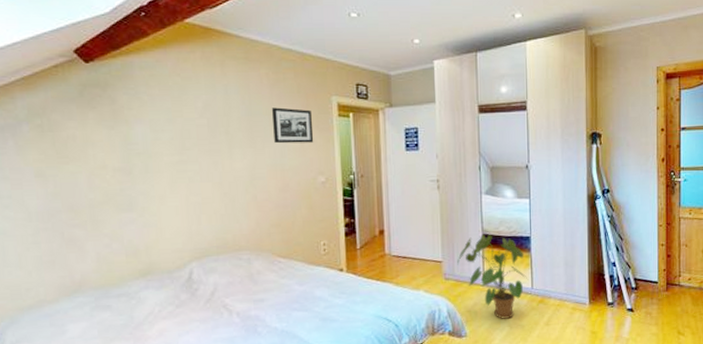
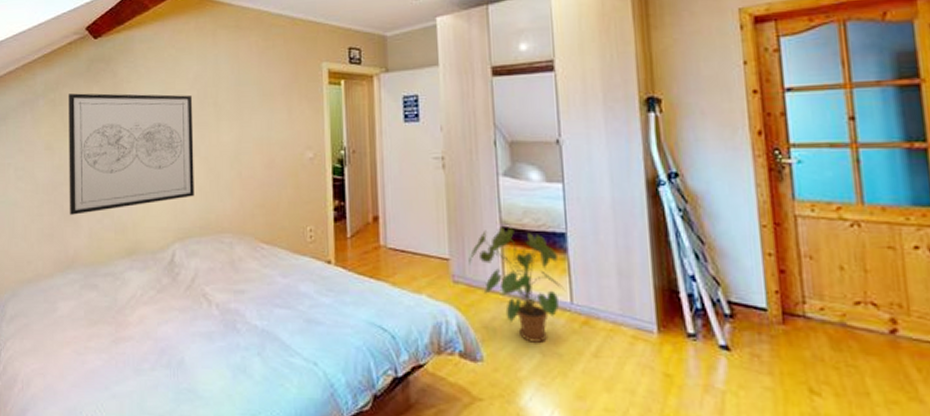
wall art: none [59,119,210,241] -> present [69,93,195,215]
picture frame: present [271,107,314,144] -> none [259,76,302,115]

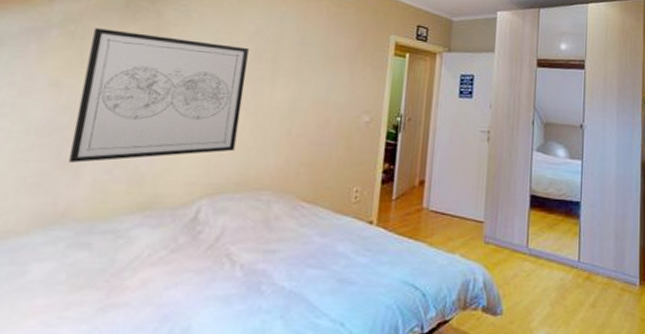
house plant: present [469,227,566,343] -> none [500,195,576,296]

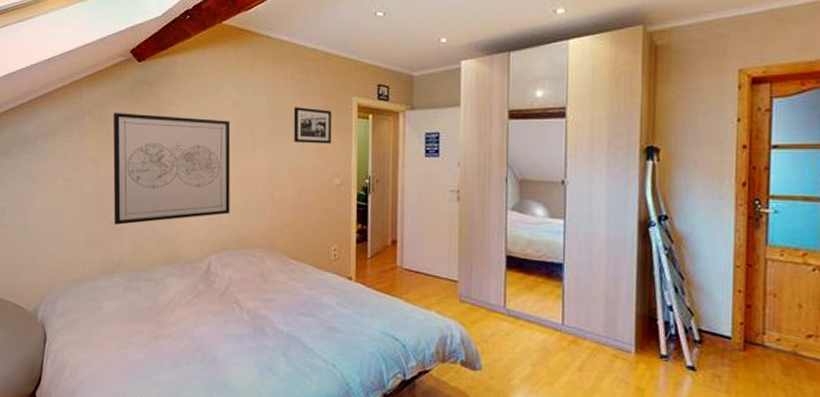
picture frame: none [323,40,367,79] -> present [293,107,332,144]

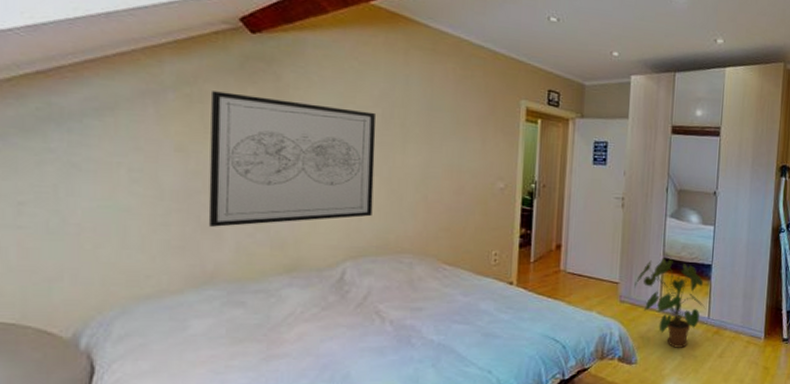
picture frame: present [293,107,332,144] -> none [454,104,497,146]
house plant: none [475,255,559,357] -> present [634,258,706,348]

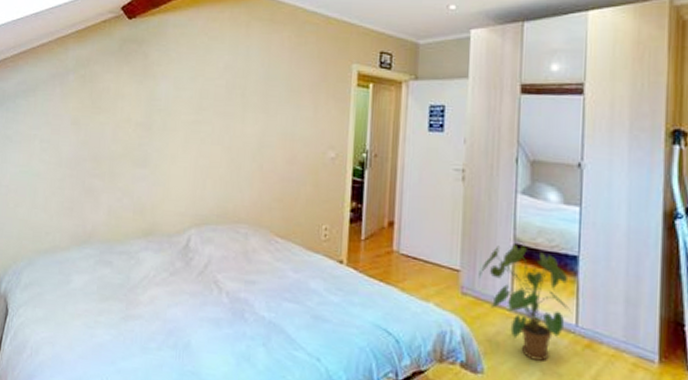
wall art: present [208,91,376,227] -> none [90,71,220,192]

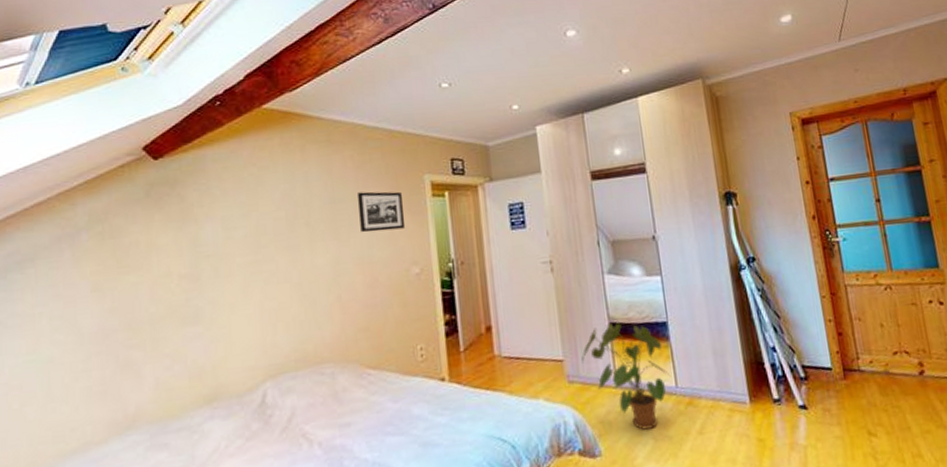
picture frame: none [288,72,329,113] -> present [356,191,406,233]

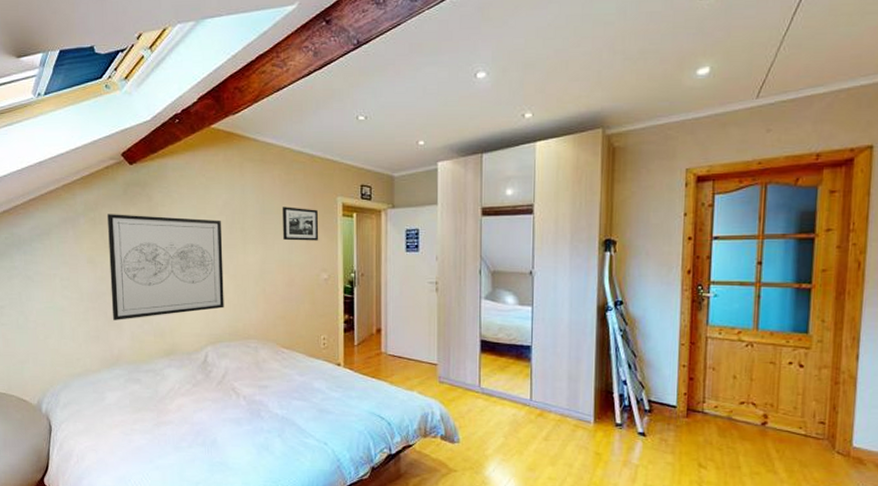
wall art: none [122,216,287,366] -> present [107,214,224,320]
house plant: present [581,323,671,430] -> none [453,340,527,429]

